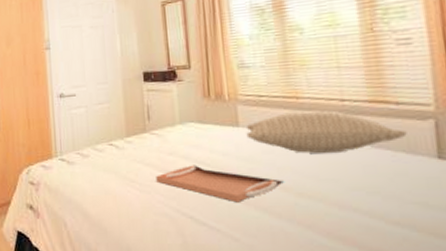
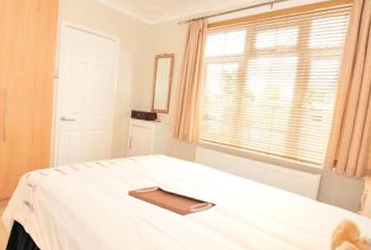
pillow: present [246,110,407,153] -> none [198,157,302,190]

